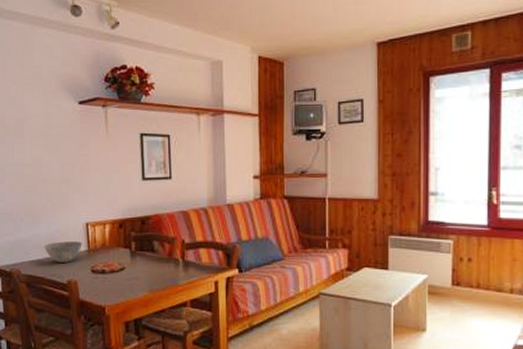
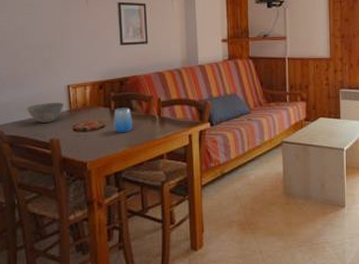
cup: none [134,249,154,277] -> present [114,108,132,133]

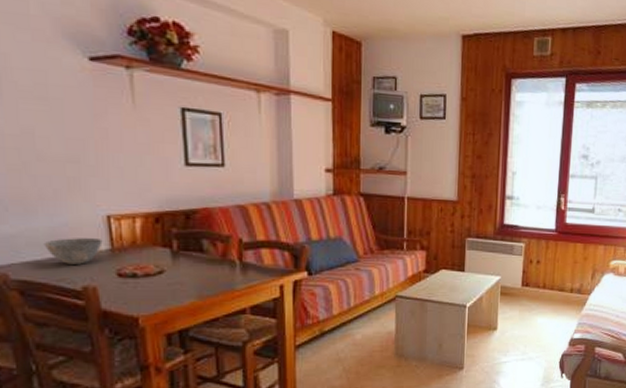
cup: present [114,108,132,133] -> none [176,248,203,281]

